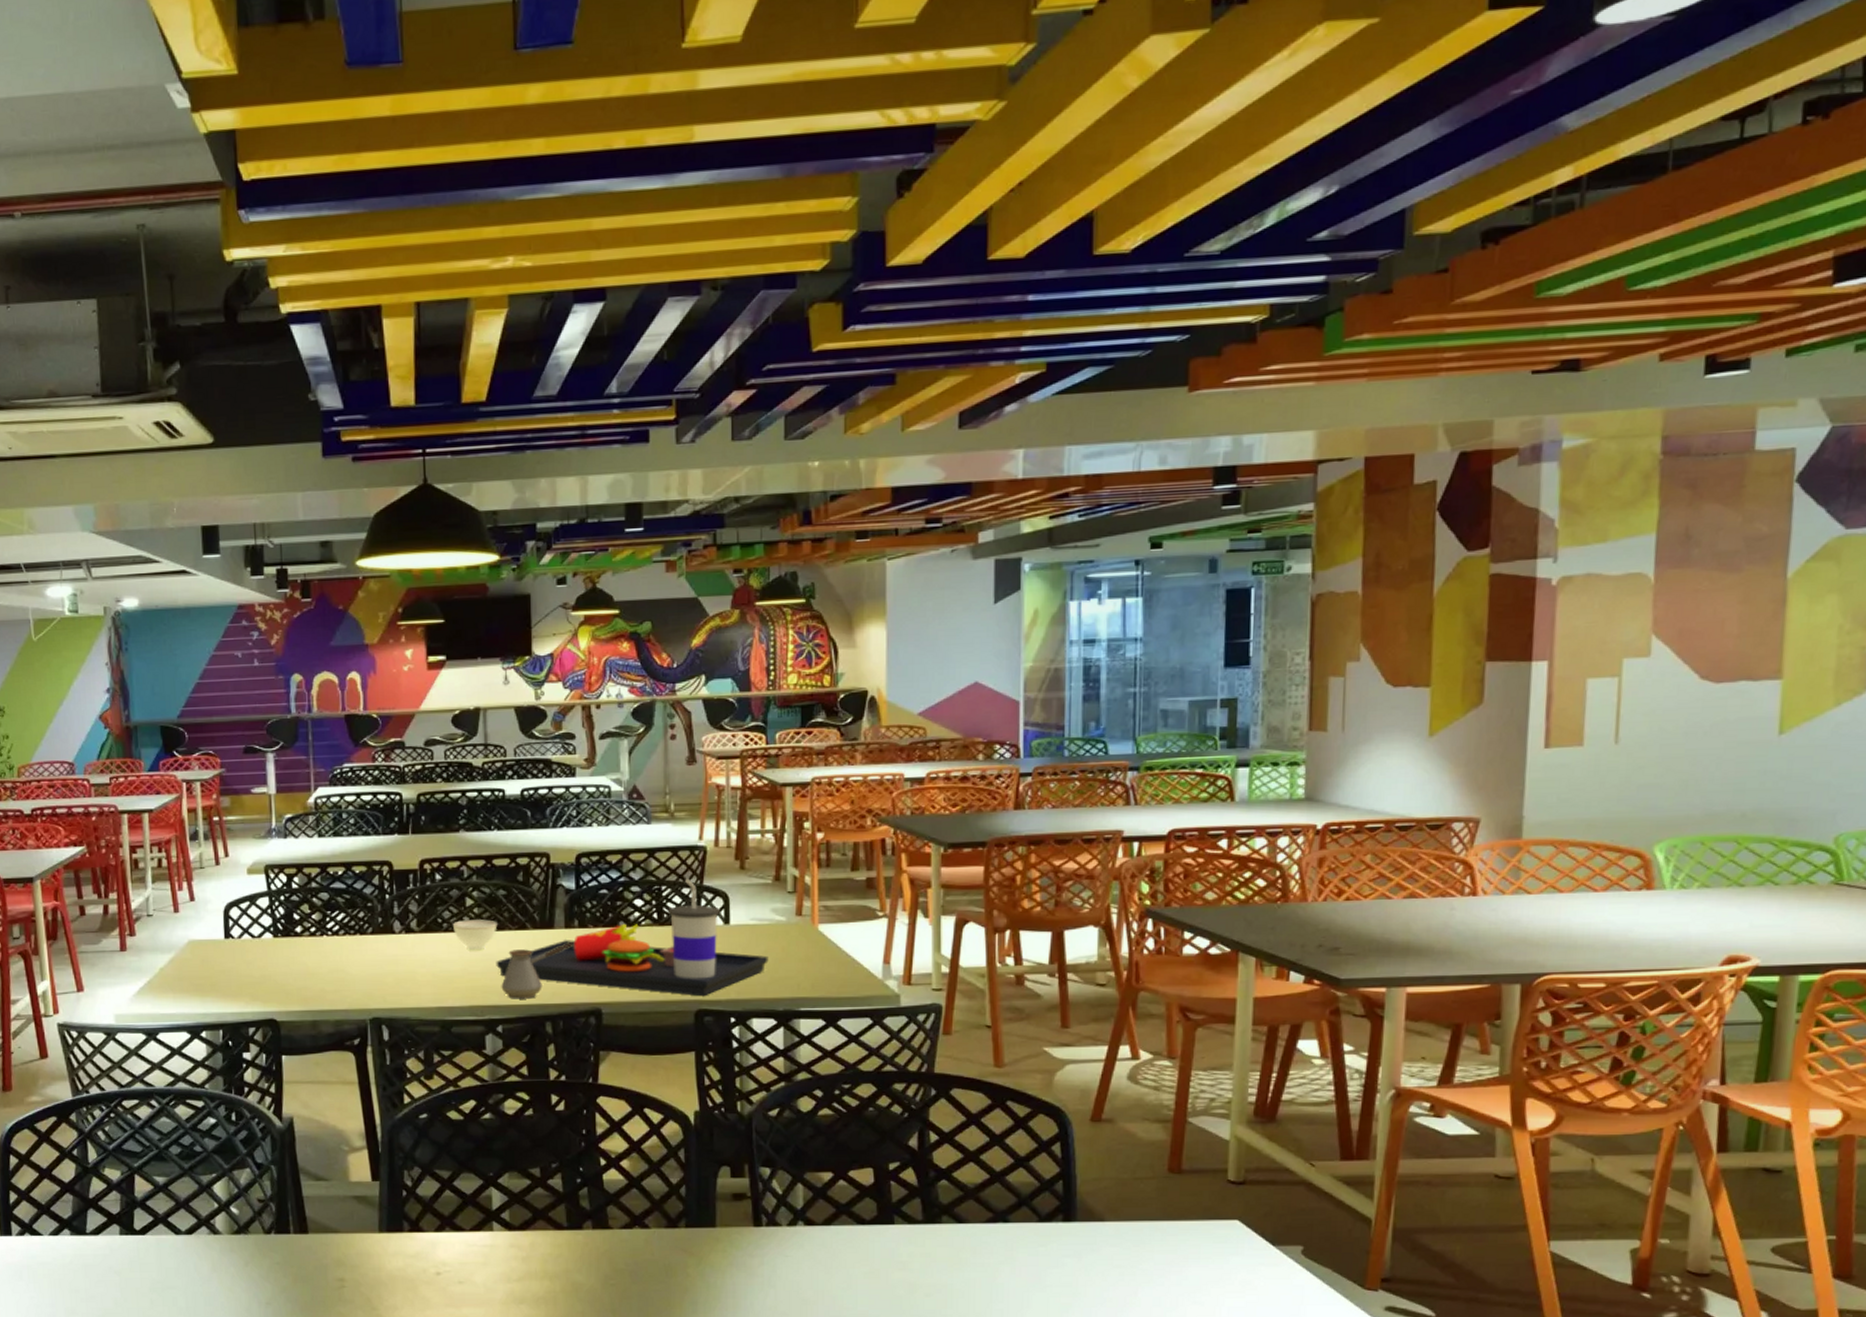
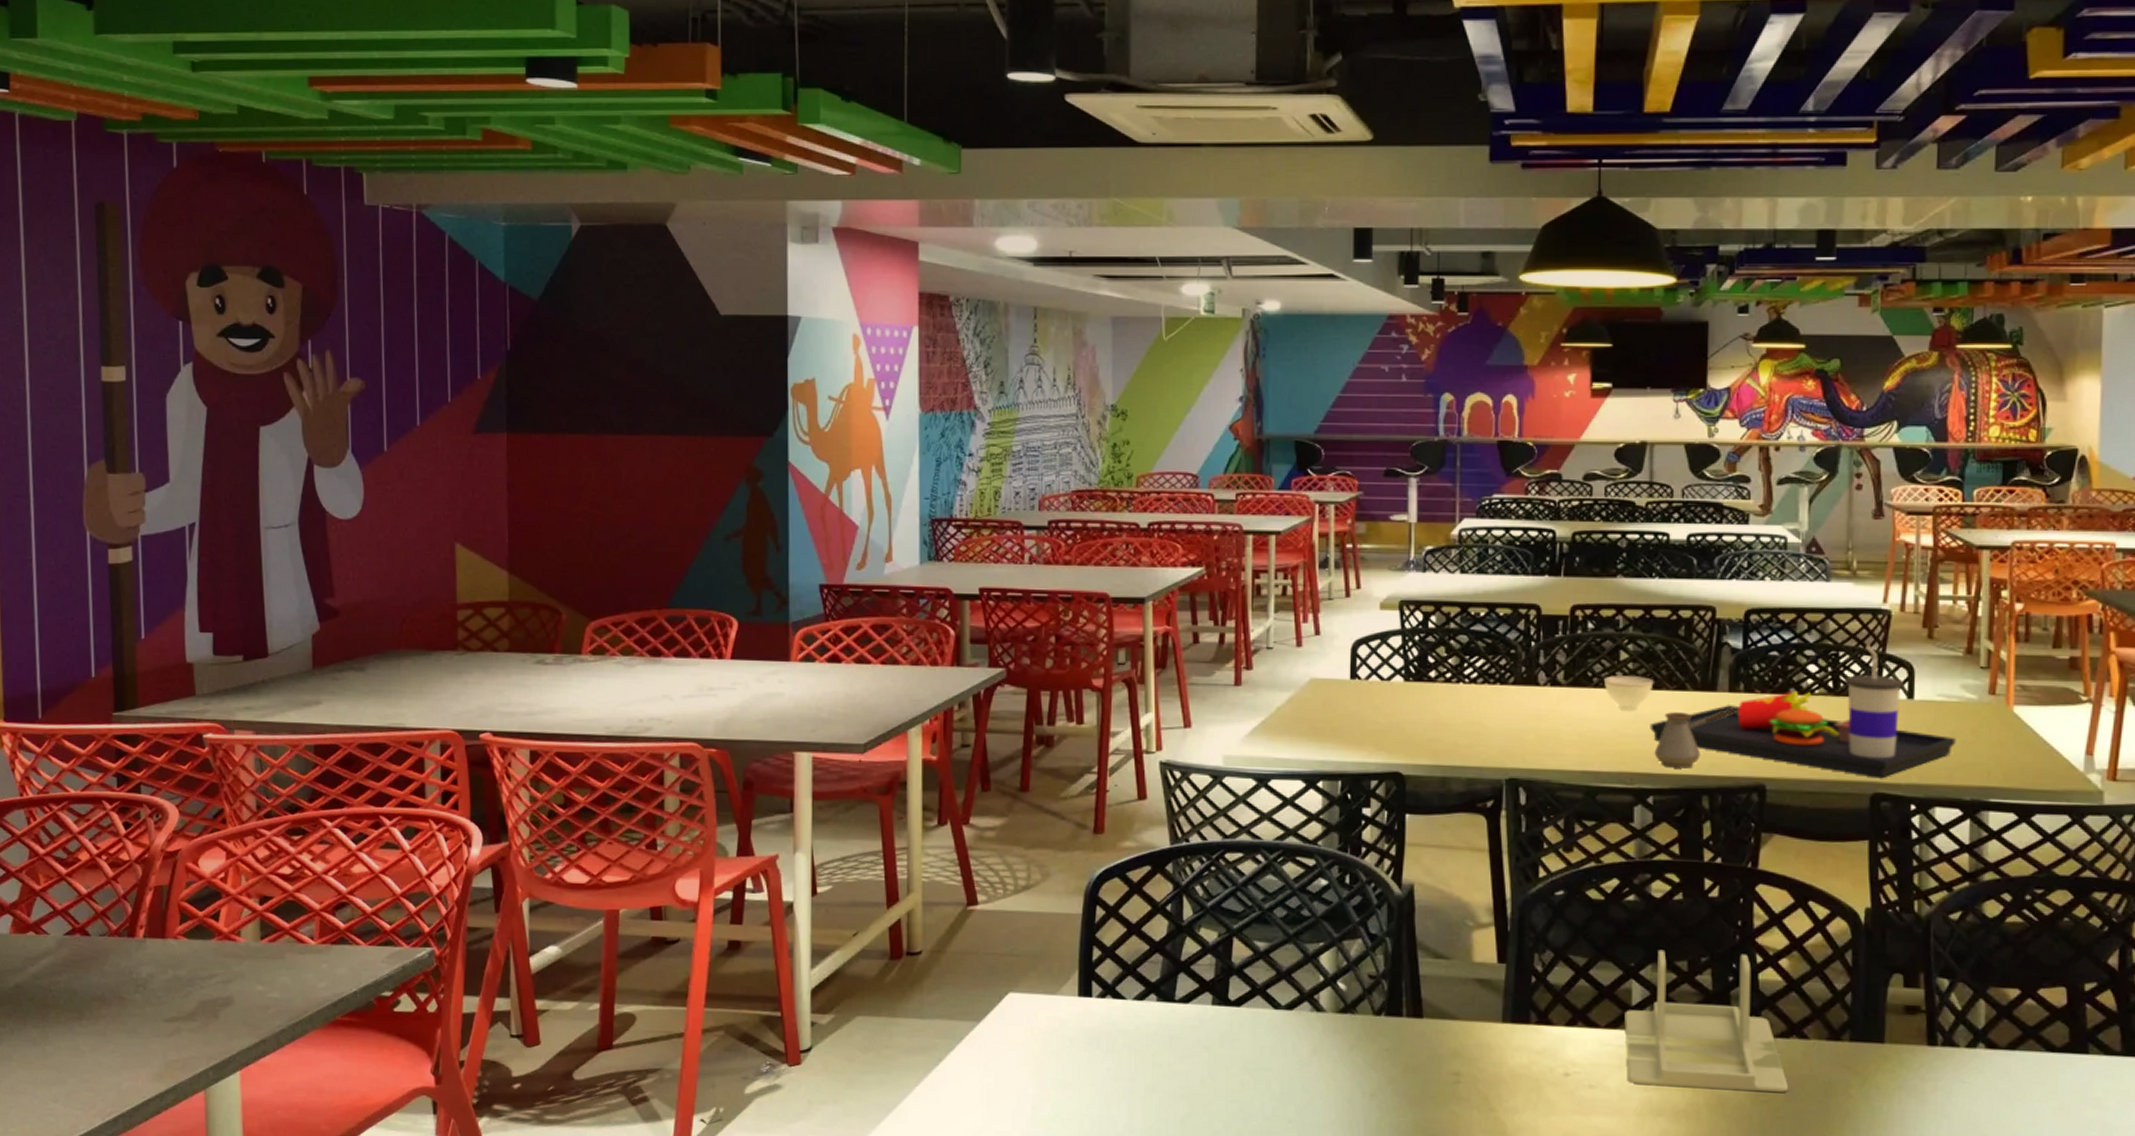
napkin holder: none [487,1158,634,1277] -> present [1624,949,1789,1092]

